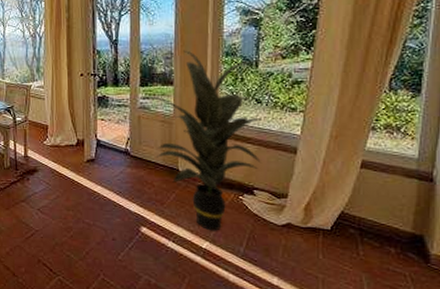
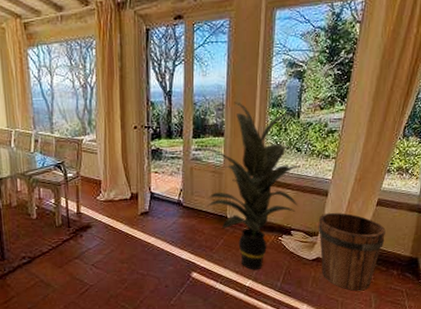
bucket: none [286,172,375,269] -> present [318,212,386,291]

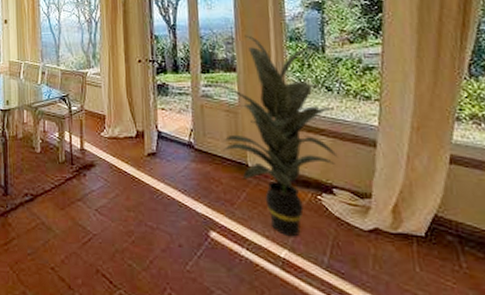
bucket: present [318,212,386,291] -> none [369,168,474,285]

